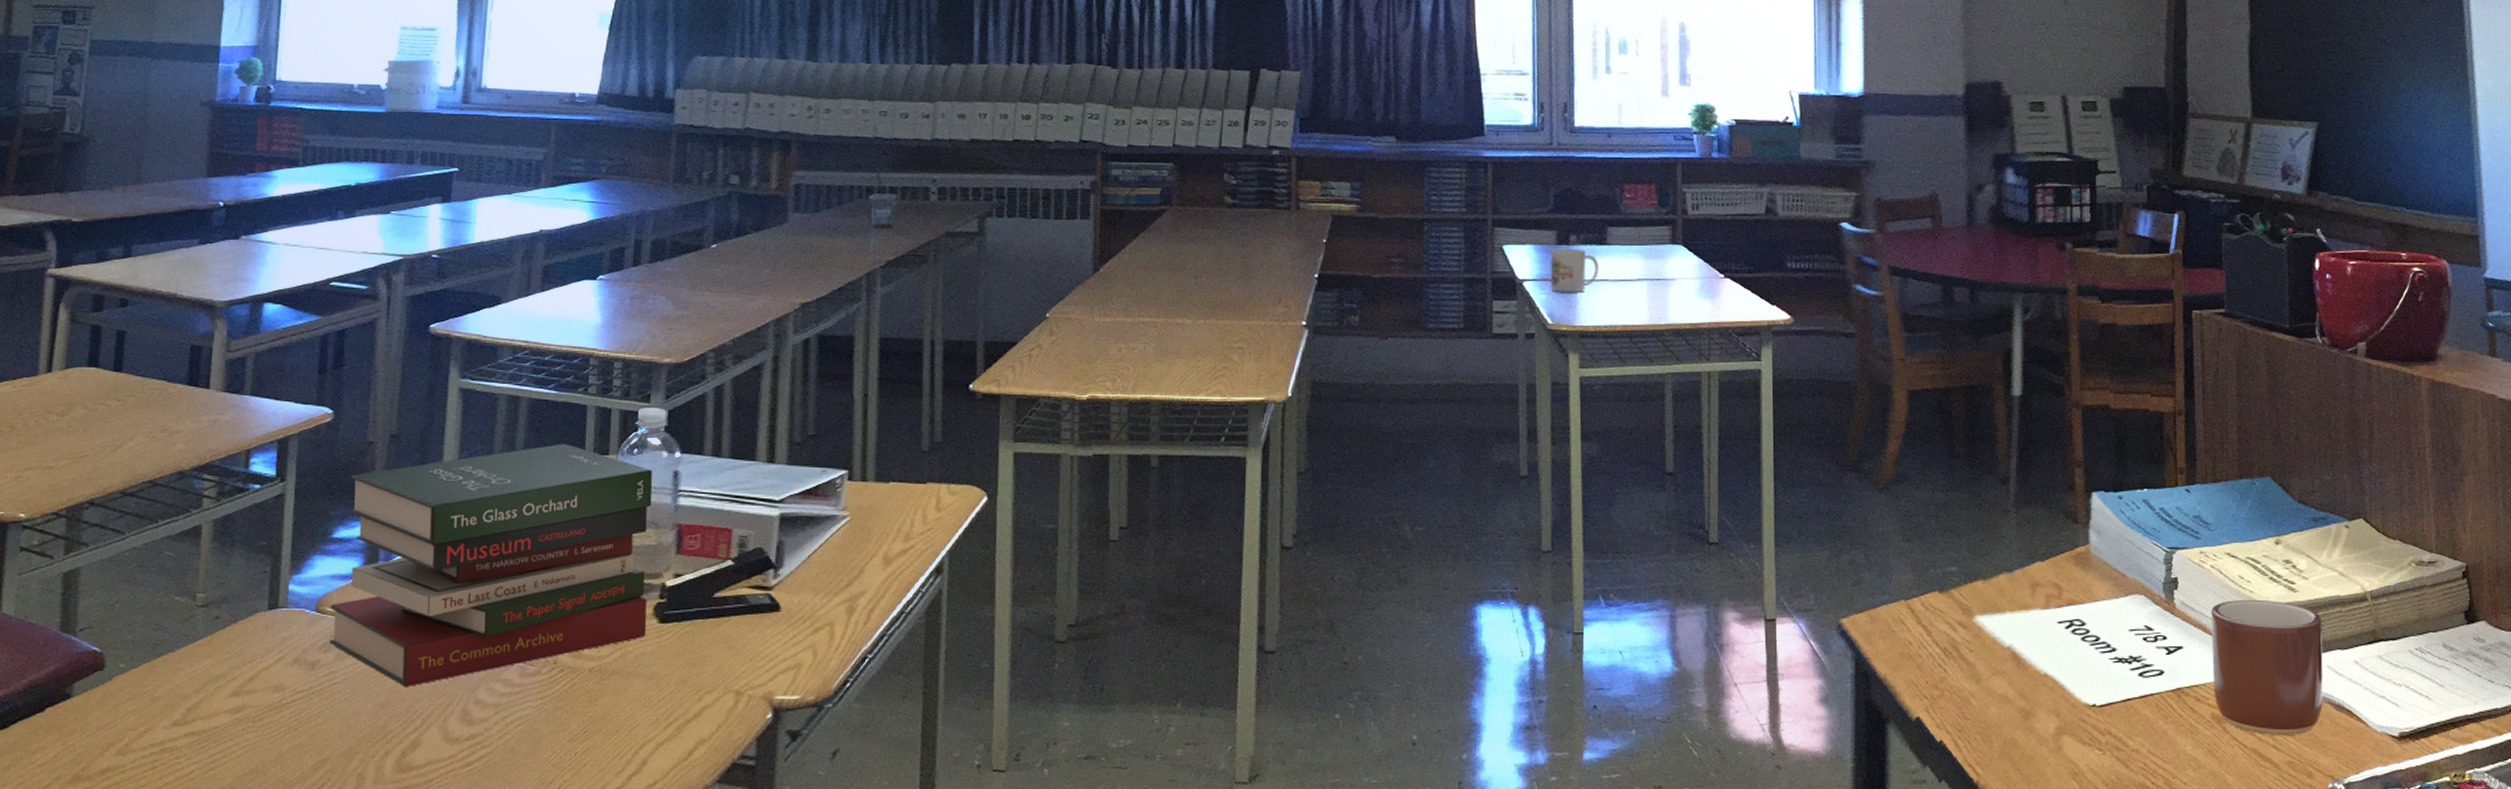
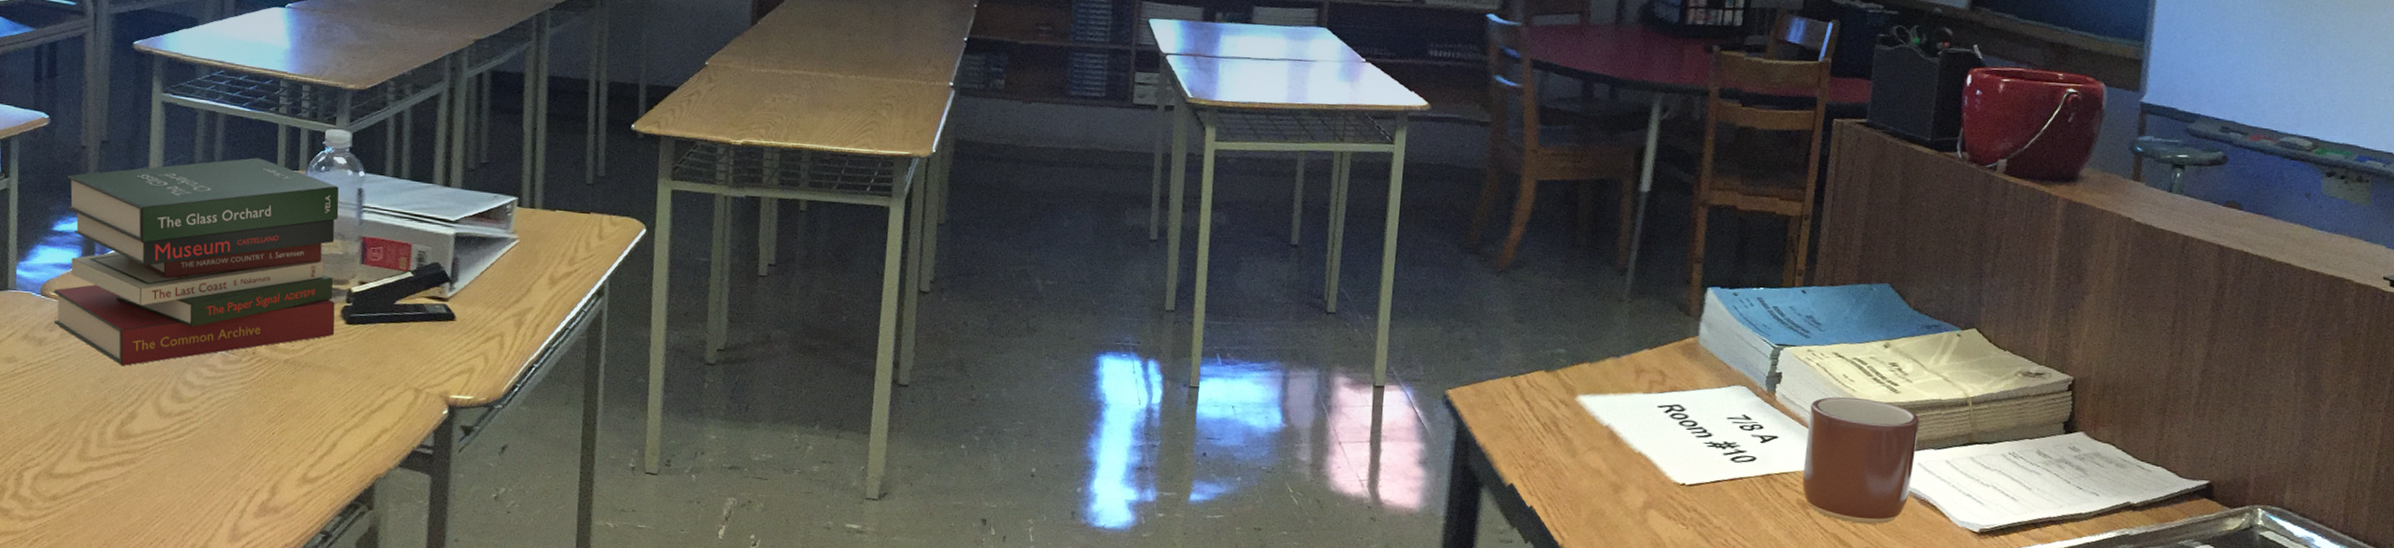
mug: present [1550,248,1599,292] -> none [1193,24,1242,69]

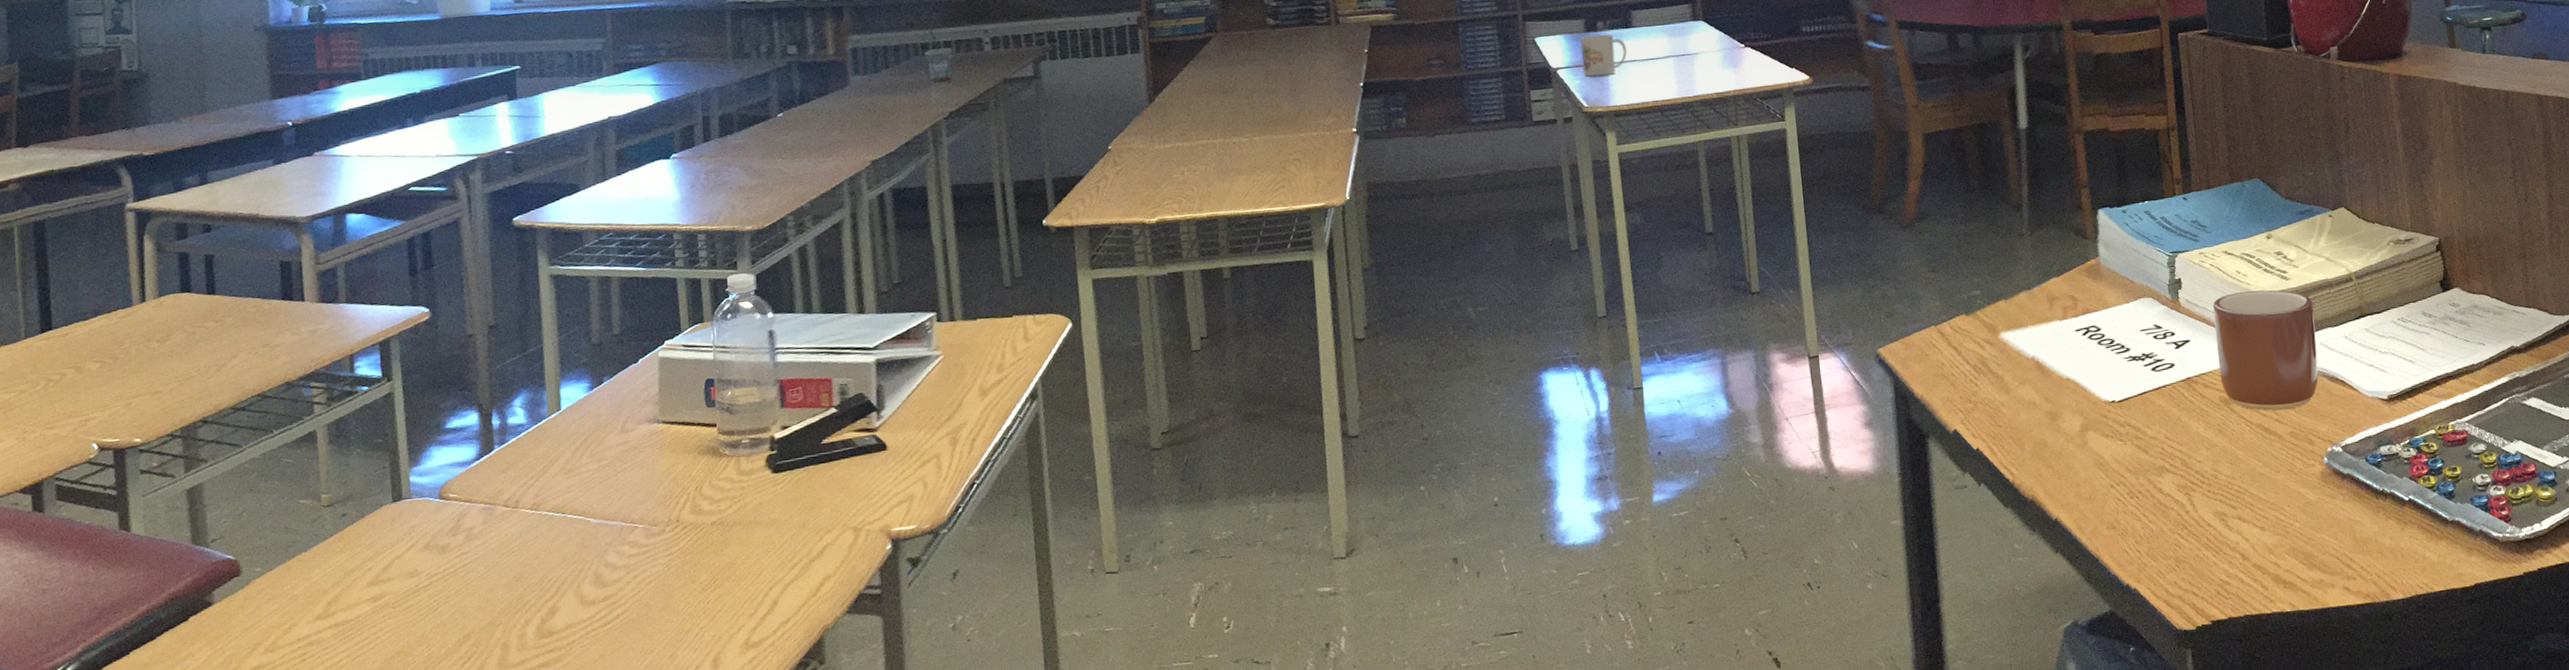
books: present [54,157,339,366] -> none [453,316,762,559]
mug: none [1193,24,1242,69] -> present [1581,34,1627,77]

